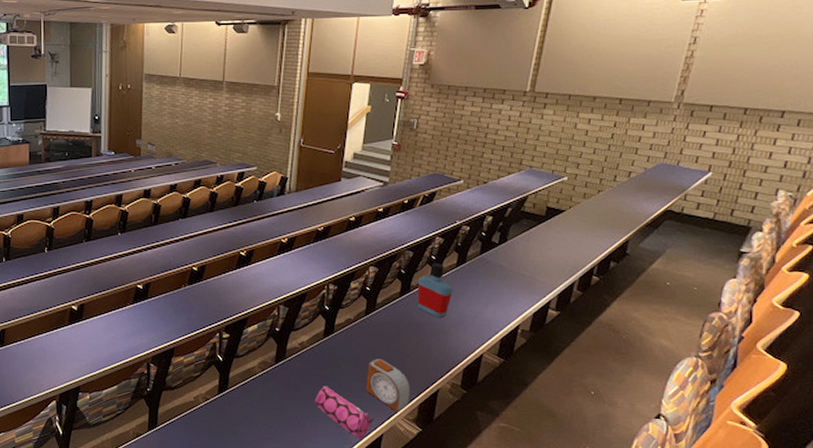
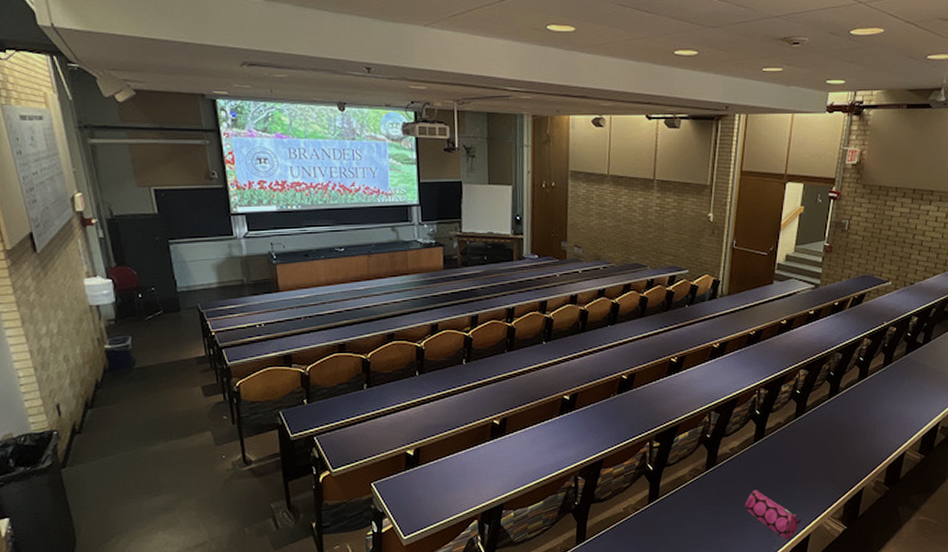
alarm clock: present [365,359,411,412] -> none [794,461,838,512]
bottle: present [417,263,453,318] -> none [845,364,879,418]

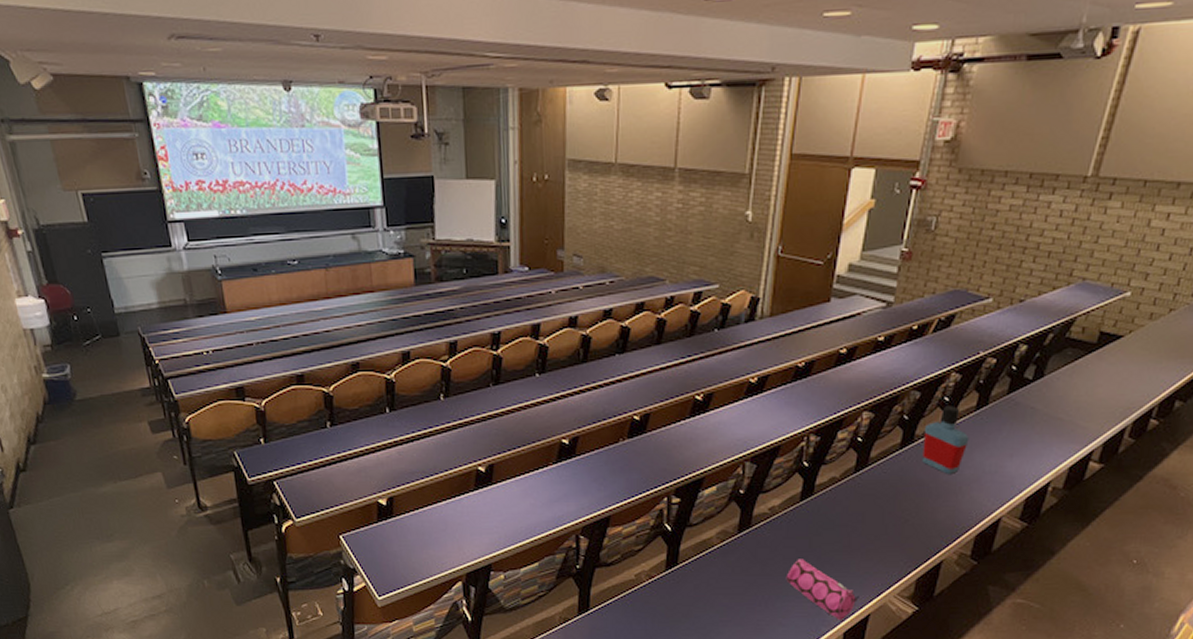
bottle: none [845,364,879,418] -> present [922,406,969,474]

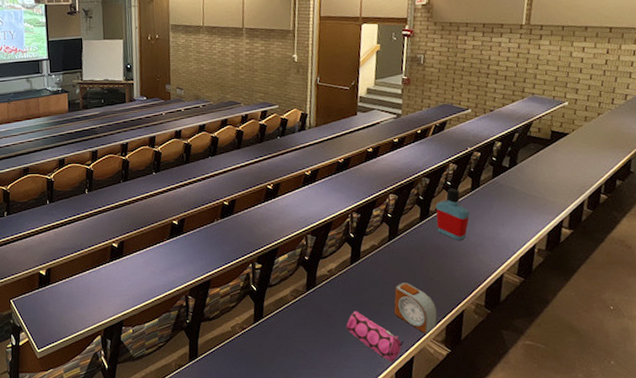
alarm clock: none [850,525,908,588] -> present [394,283,438,334]

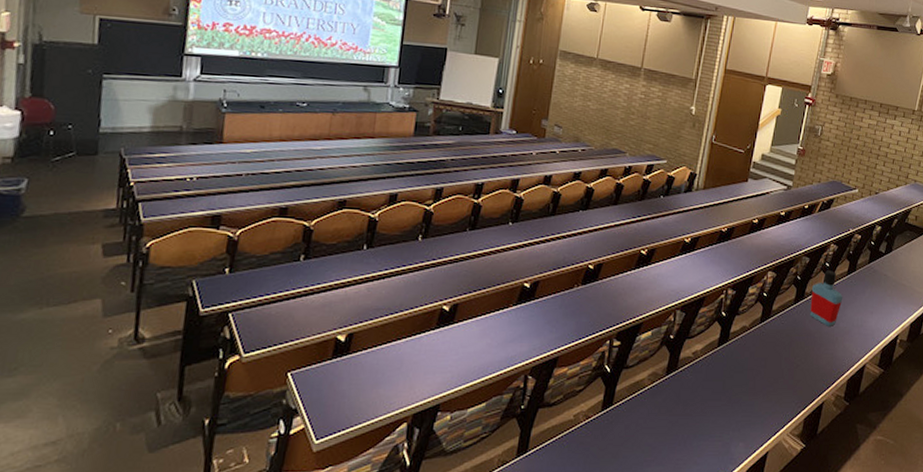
pencil case: present [346,311,404,362] -> none [702,400,760,458]
alarm clock: present [394,283,438,334] -> none [754,370,798,427]

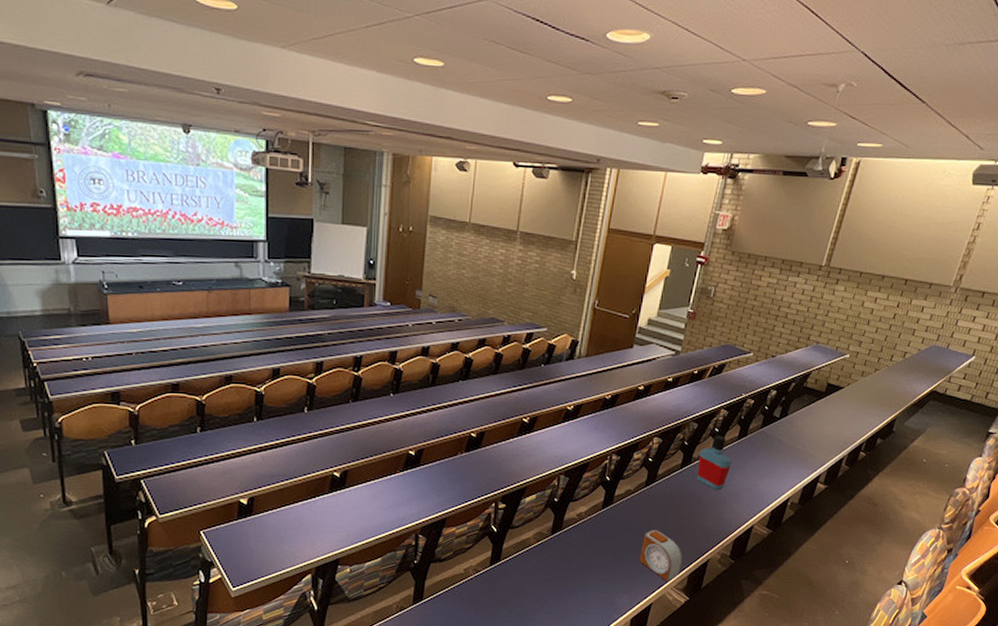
alarm clock: none [754,370,798,427] -> present [639,530,683,582]

